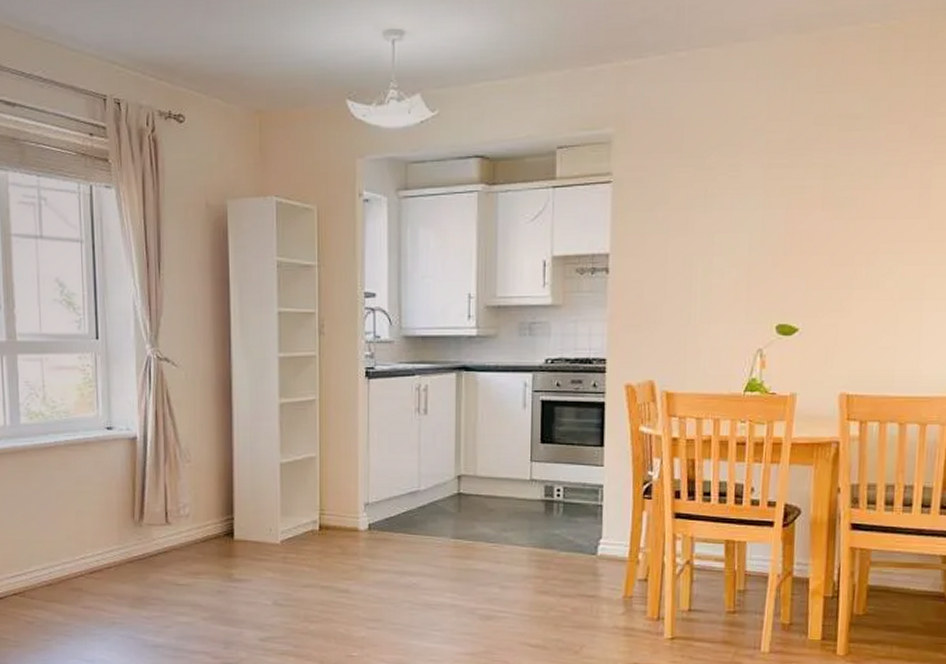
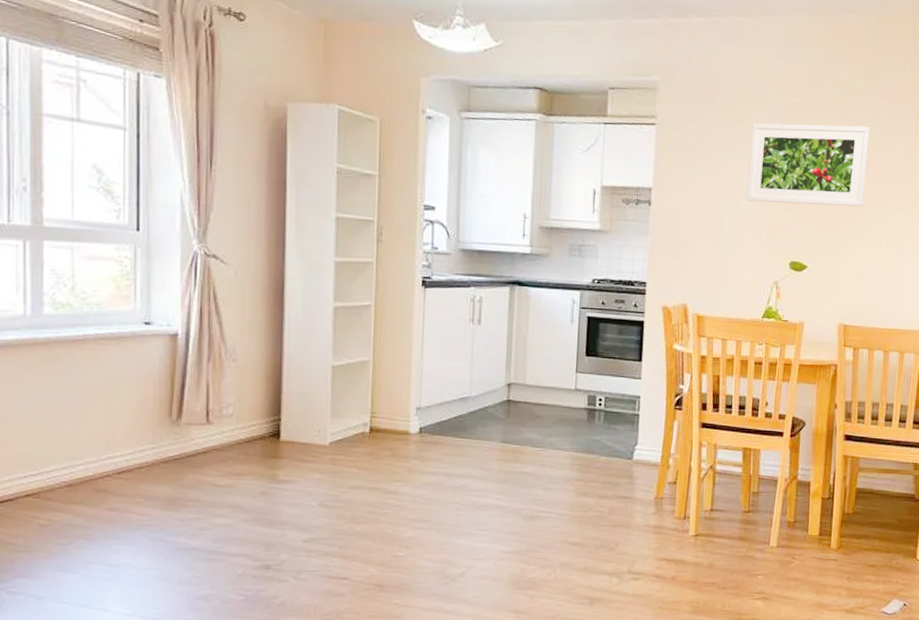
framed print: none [721,158,875,259] -> present [746,123,871,207]

